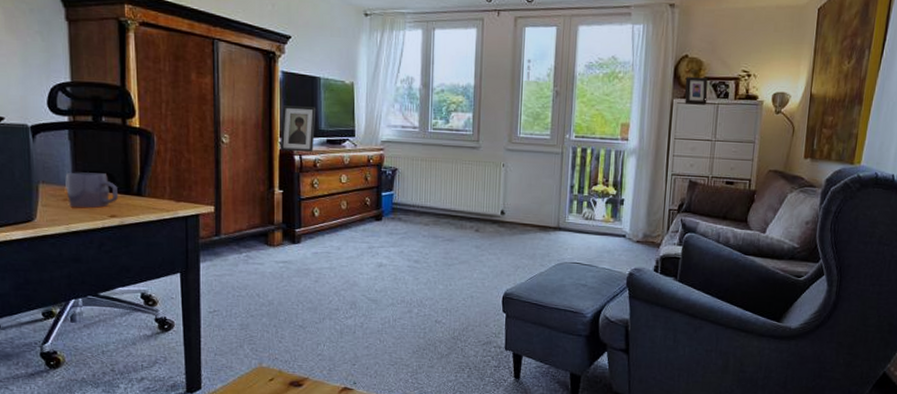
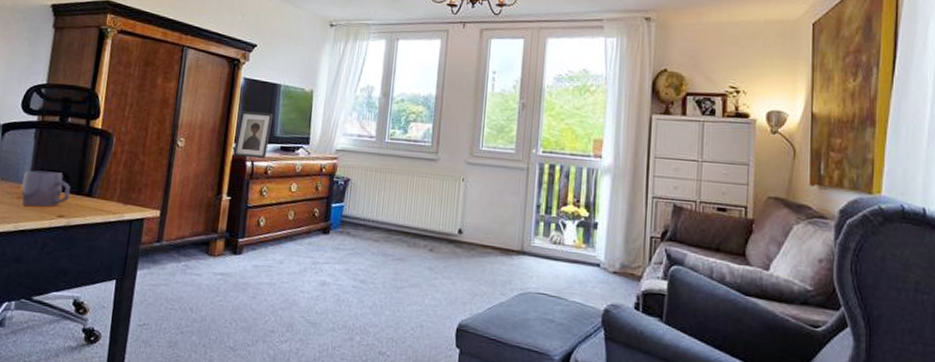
picture frame: present [684,77,708,105] -> none [664,92,691,122]

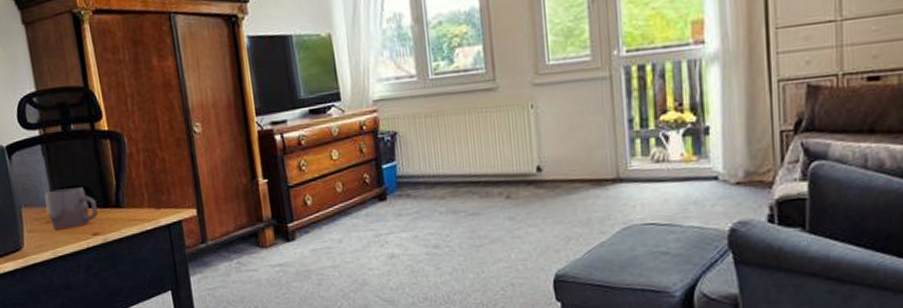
picture frame: present [233,111,274,159] -> none [254,72,296,132]

